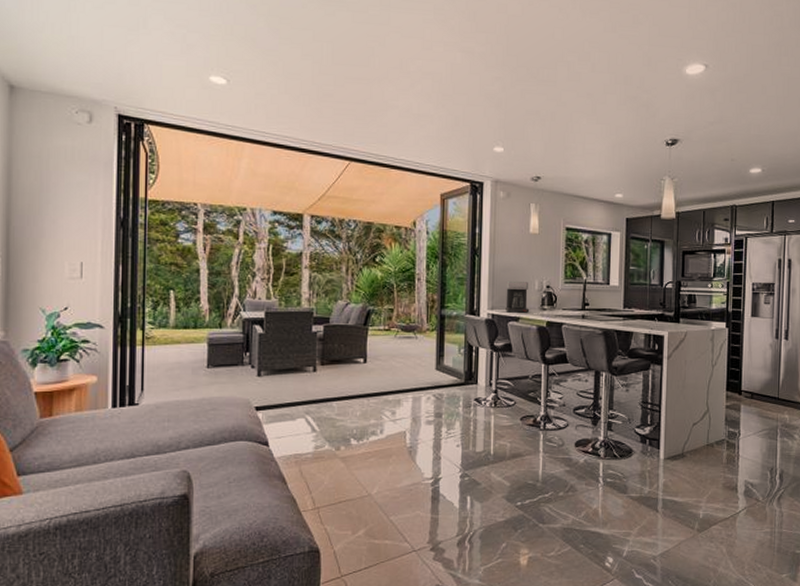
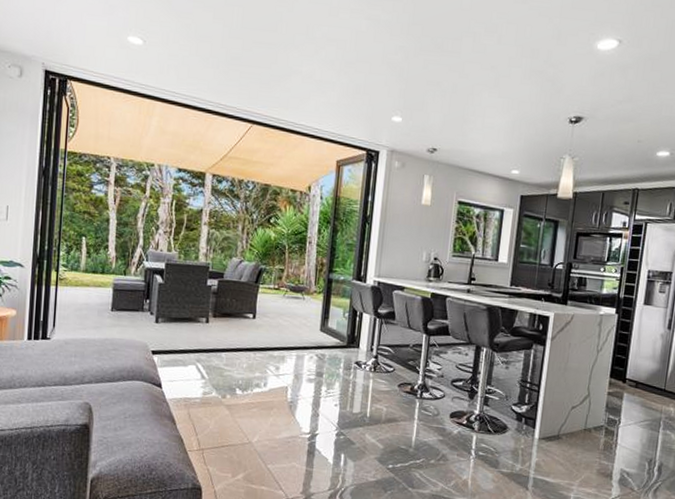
coffee maker: present [505,281,530,313] -> none [392,251,417,283]

